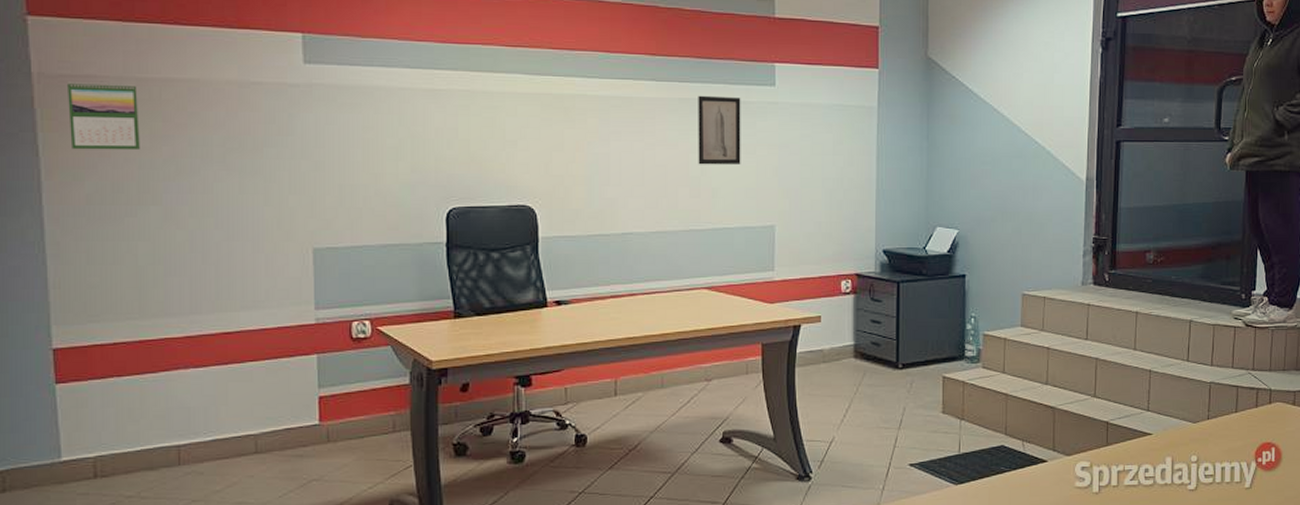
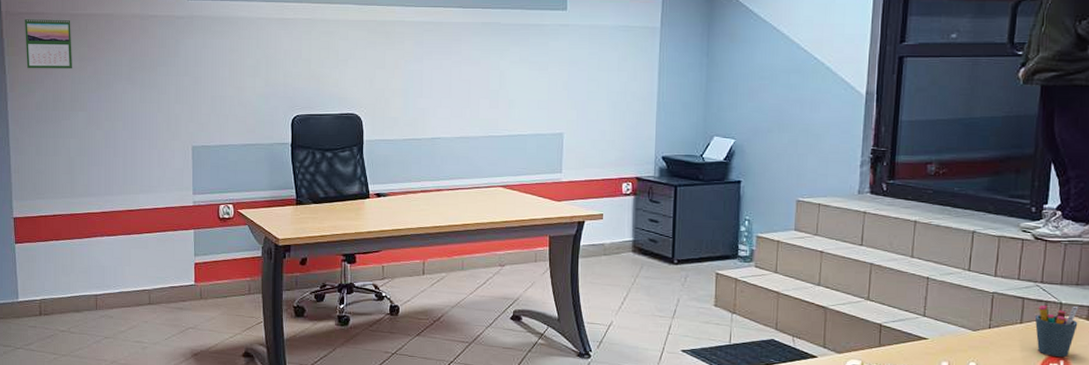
wall art: present [698,95,741,165] -> none [497,20,536,80]
pen holder: none [1248,392,1286,444] -> present [1034,305,1079,357]

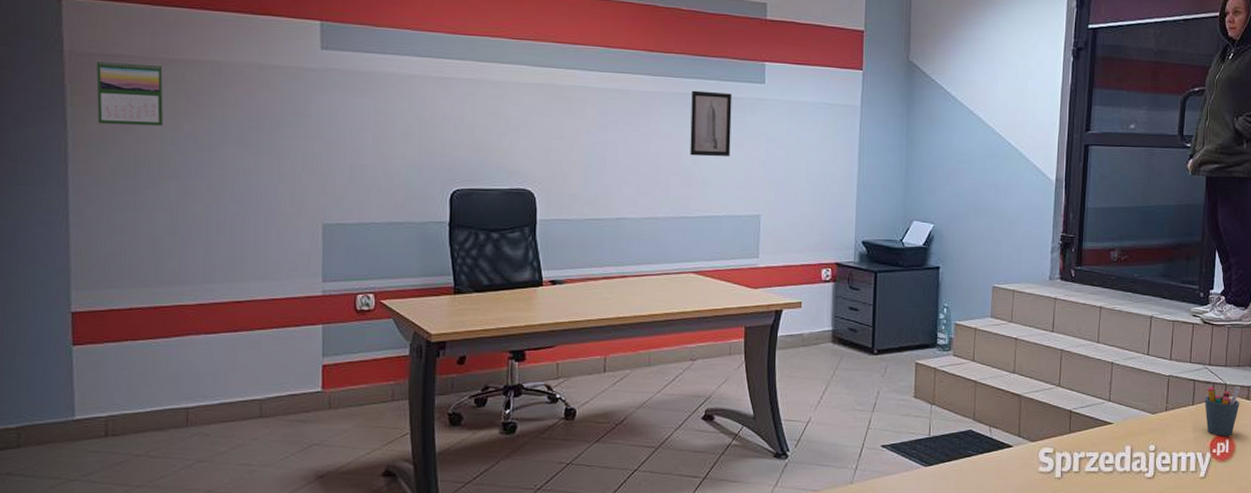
wall art: none [497,20,536,80] -> present [690,90,732,157]

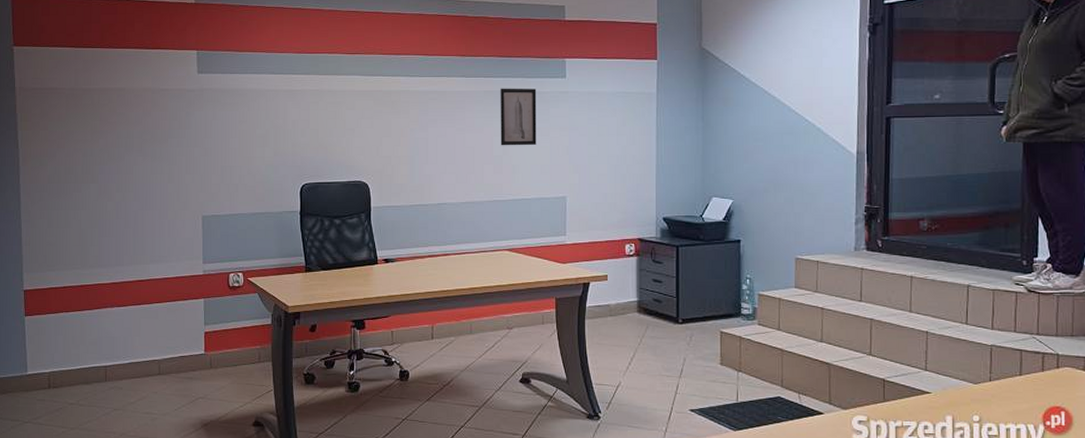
calendar: present [96,60,163,127] -> none [38,92,84,143]
pen holder: present [1204,387,1241,436] -> none [1033,357,1076,408]

